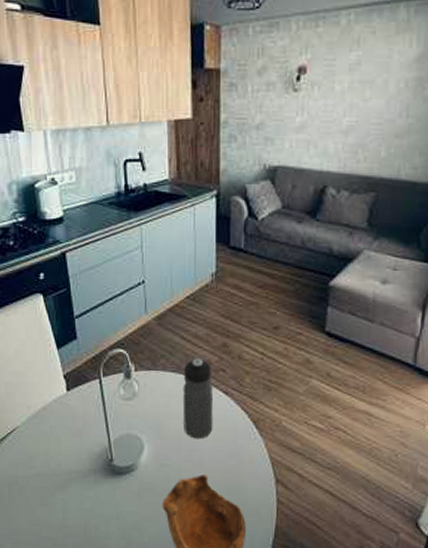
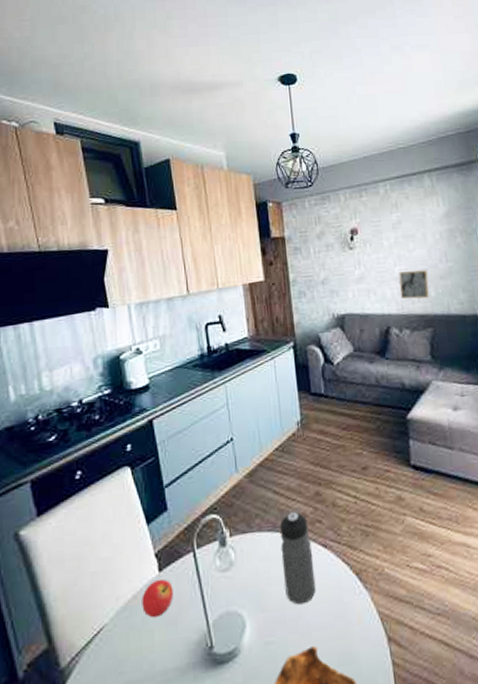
fruit: none [50,397,79,428] -> present [142,579,174,618]
wall art: none [344,123,381,159] -> present [398,269,429,299]

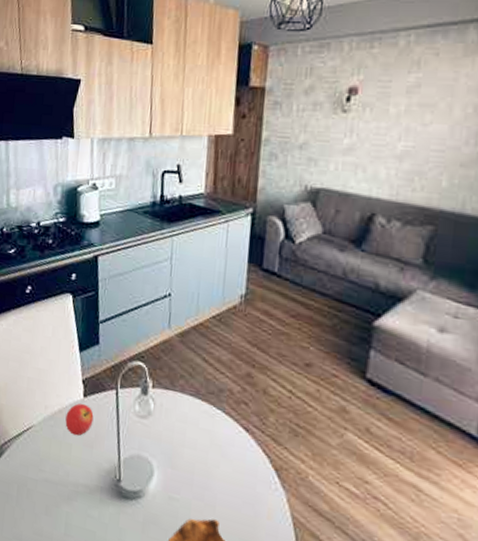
water bottle: present [280,512,316,605] -> none [197,384,233,478]
wall art: present [398,269,429,299] -> none [397,149,443,189]

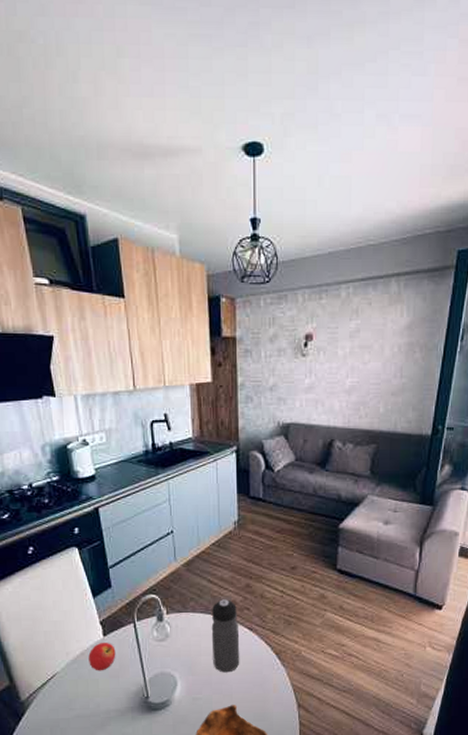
water bottle: none [197,384,233,478] -> present [211,599,240,673]

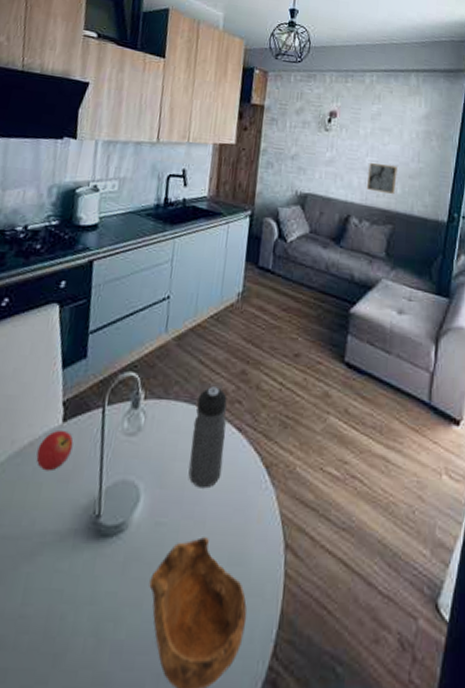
wall art: none [348,383,379,415] -> present [366,163,397,195]

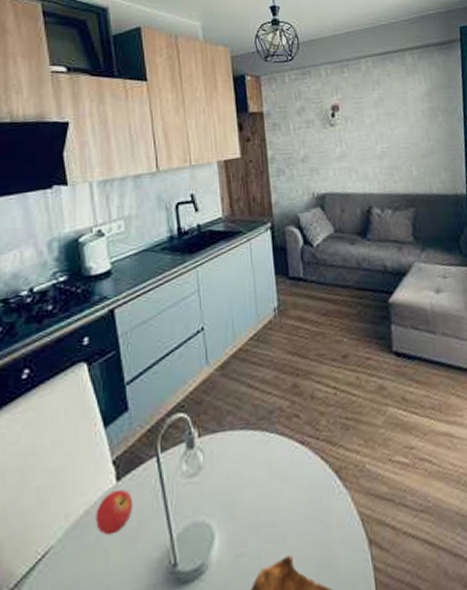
water bottle: present [188,386,227,489] -> none [254,407,293,510]
wall art: present [366,163,397,195] -> none [380,147,411,178]

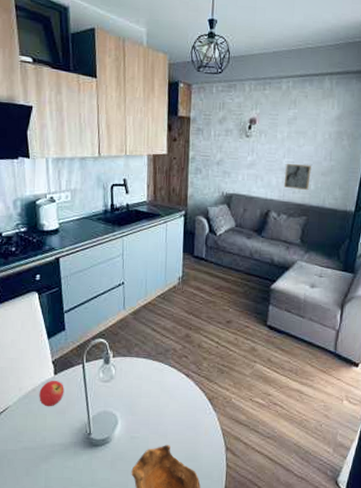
wall art: none [380,147,411,178] -> present [283,164,311,191]

